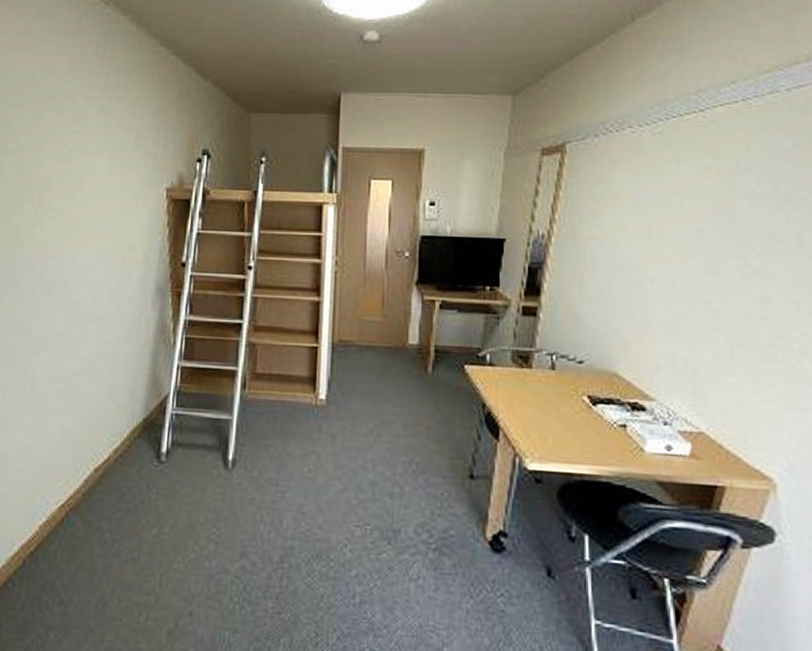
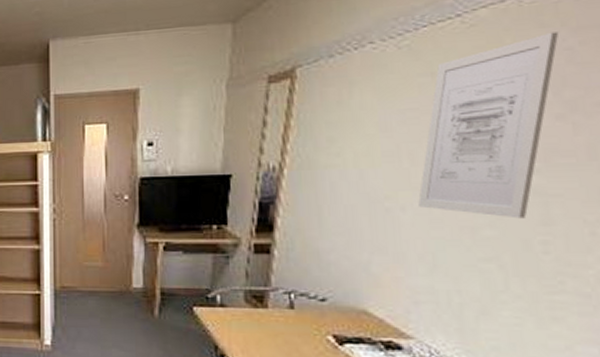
wall art: none [664,133,779,295] -> present [418,32,560,219]

